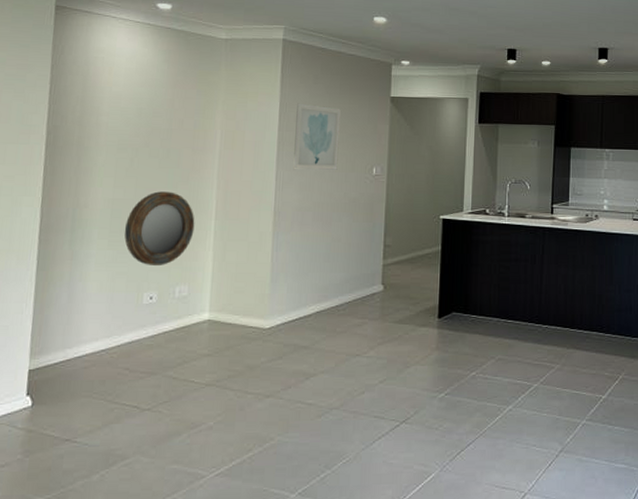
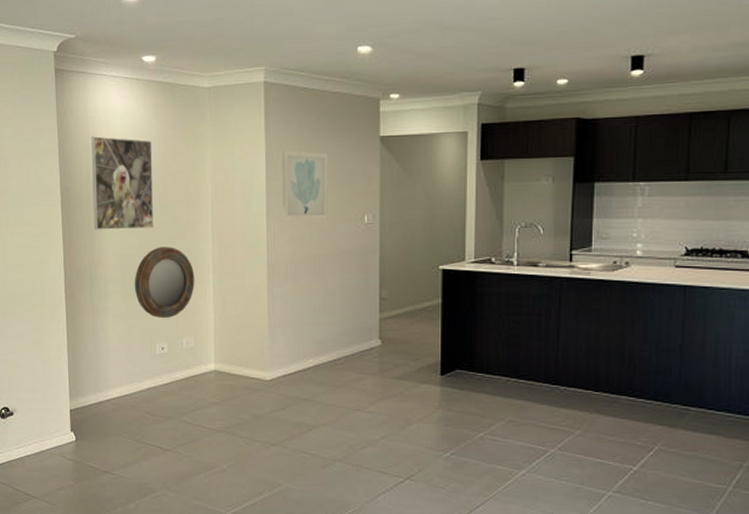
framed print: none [83,76,160,173] -> present [91,136,154,230]

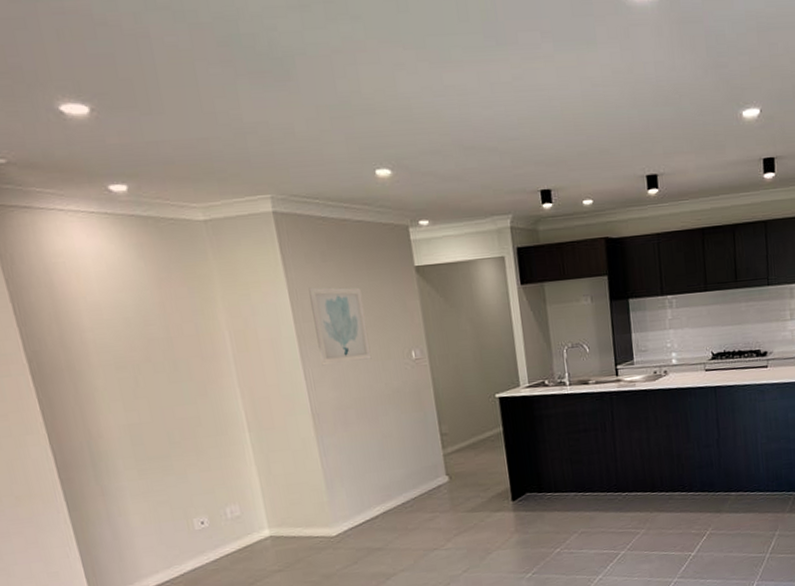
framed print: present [91,136,154,230] -> none [56,285,165,399]
home mirror: present [134,247,195,319] -> none [150,408,230,490]

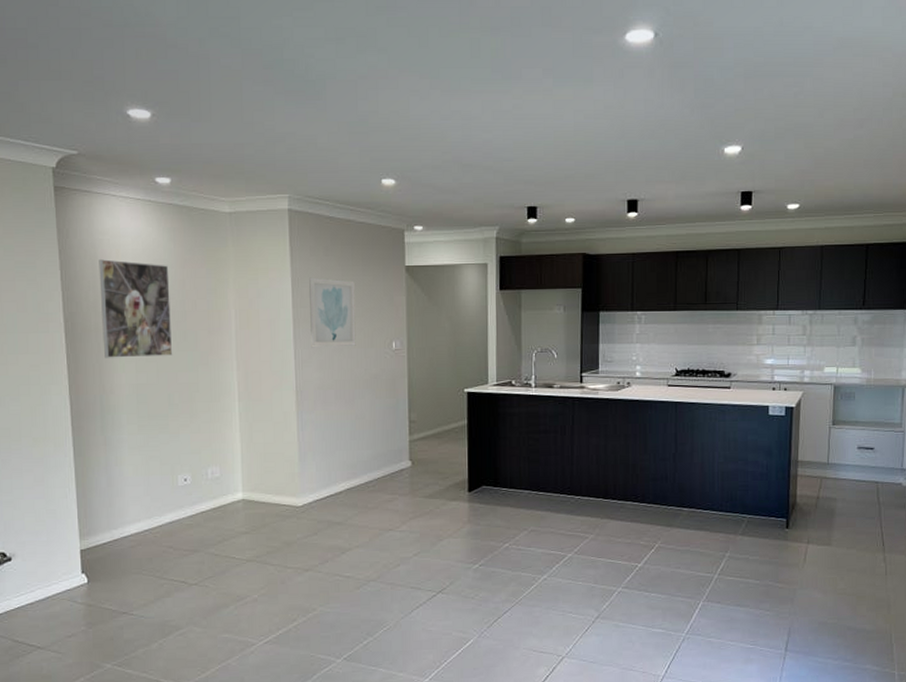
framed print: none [56,285,165,399] -> present [99,259,173,358]

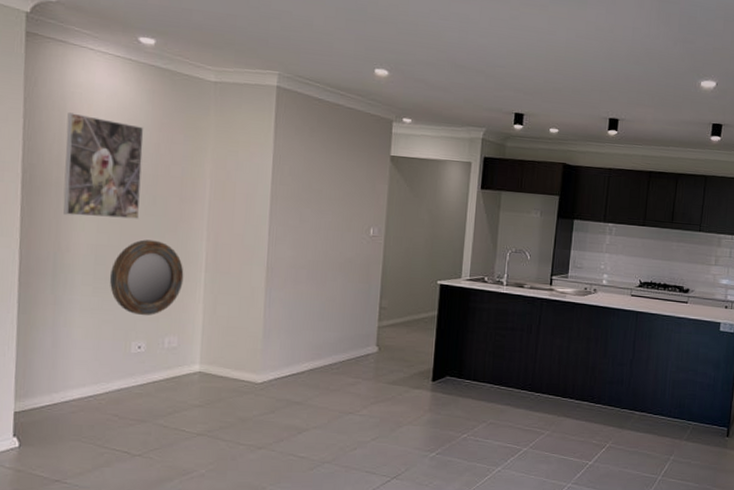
home mirror: none [151,375,220,449] -> present [109,239,184,316]
wall art: present [309,277,356,348] -> none [287,156,338,228]

